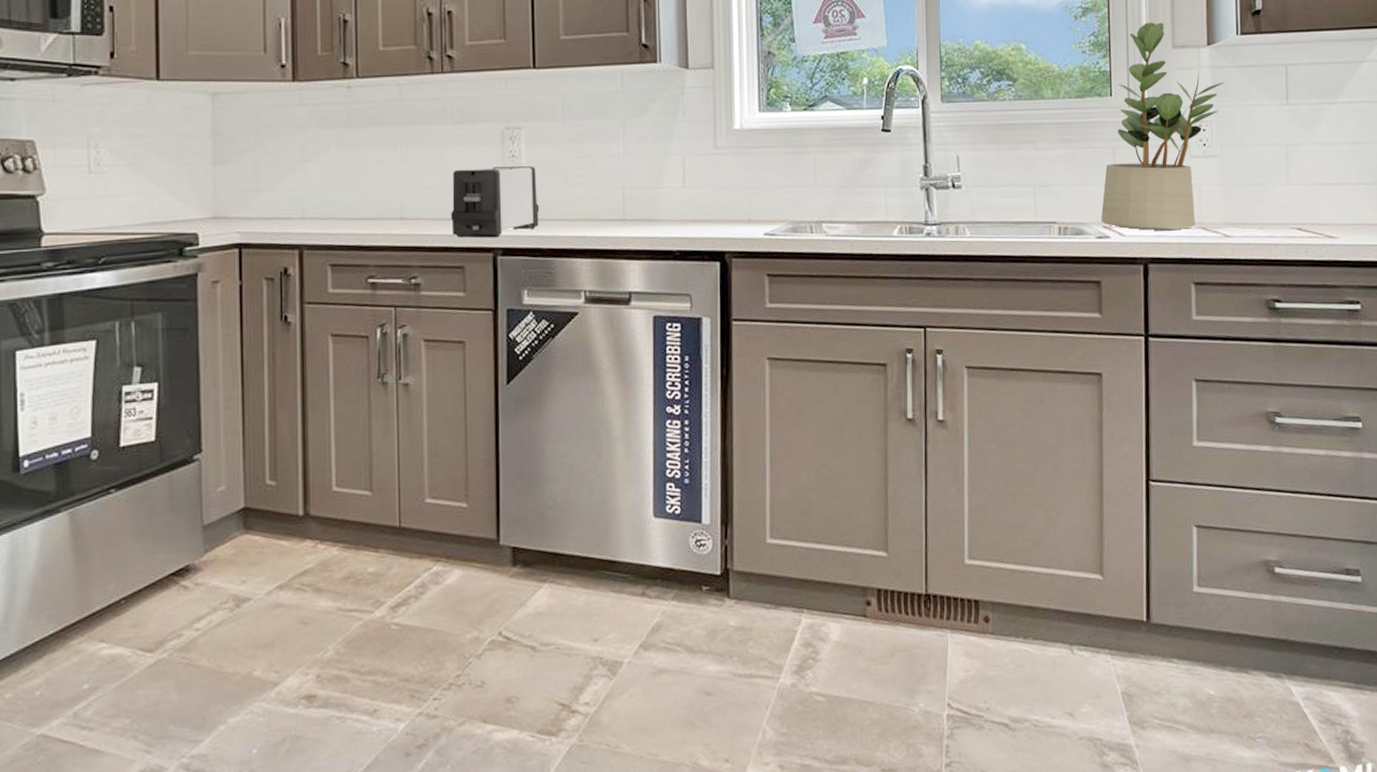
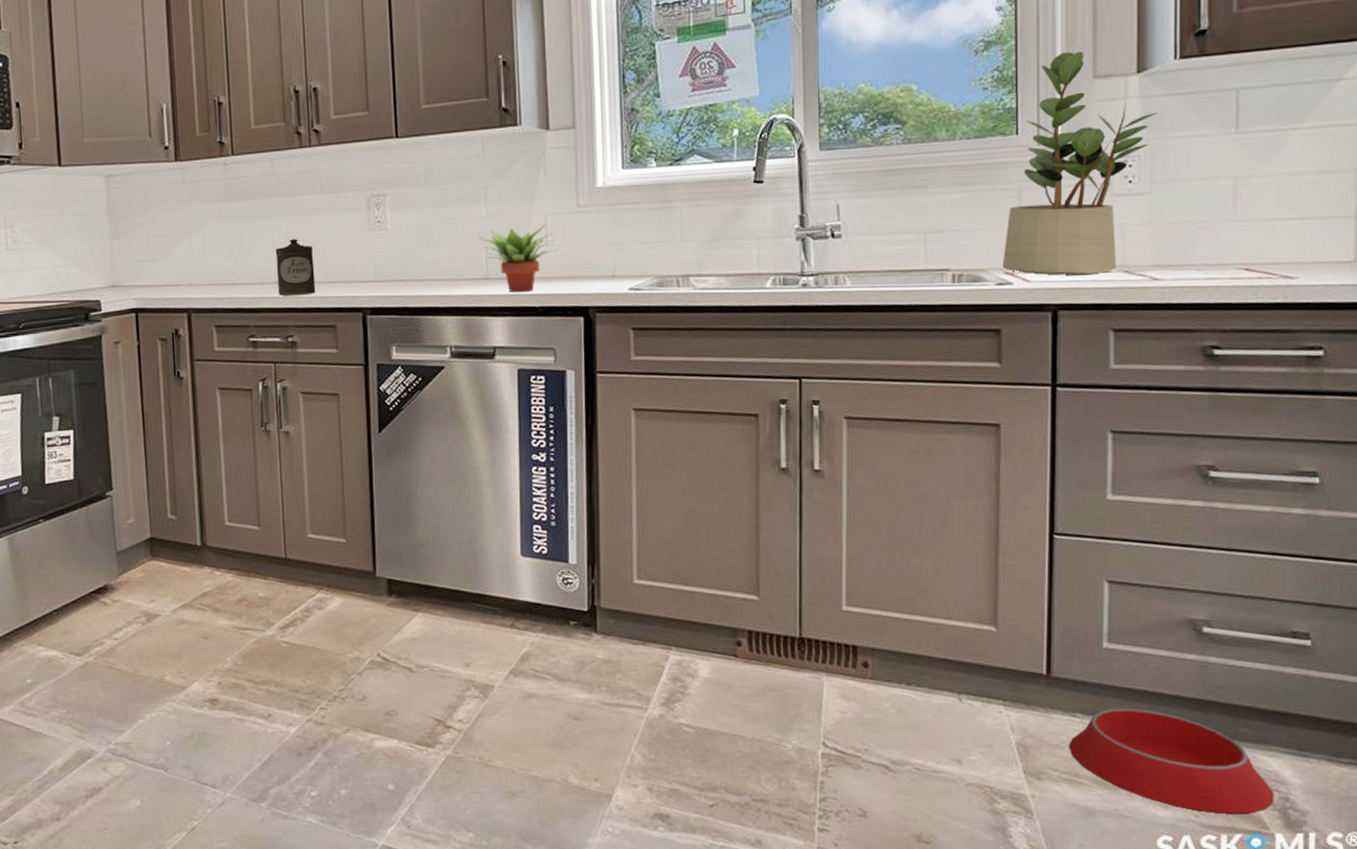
canister: none [401,171,443,234] -> present [275,239,316,296]
toaster: present [451,166,540,239] -> none [322,230,406,300]
succulent plant: none [615,164,696,236] -> present [478,223,558,293]
pet bowl: none [1167,650,1338,751] -> present [1069,707,1274,814]

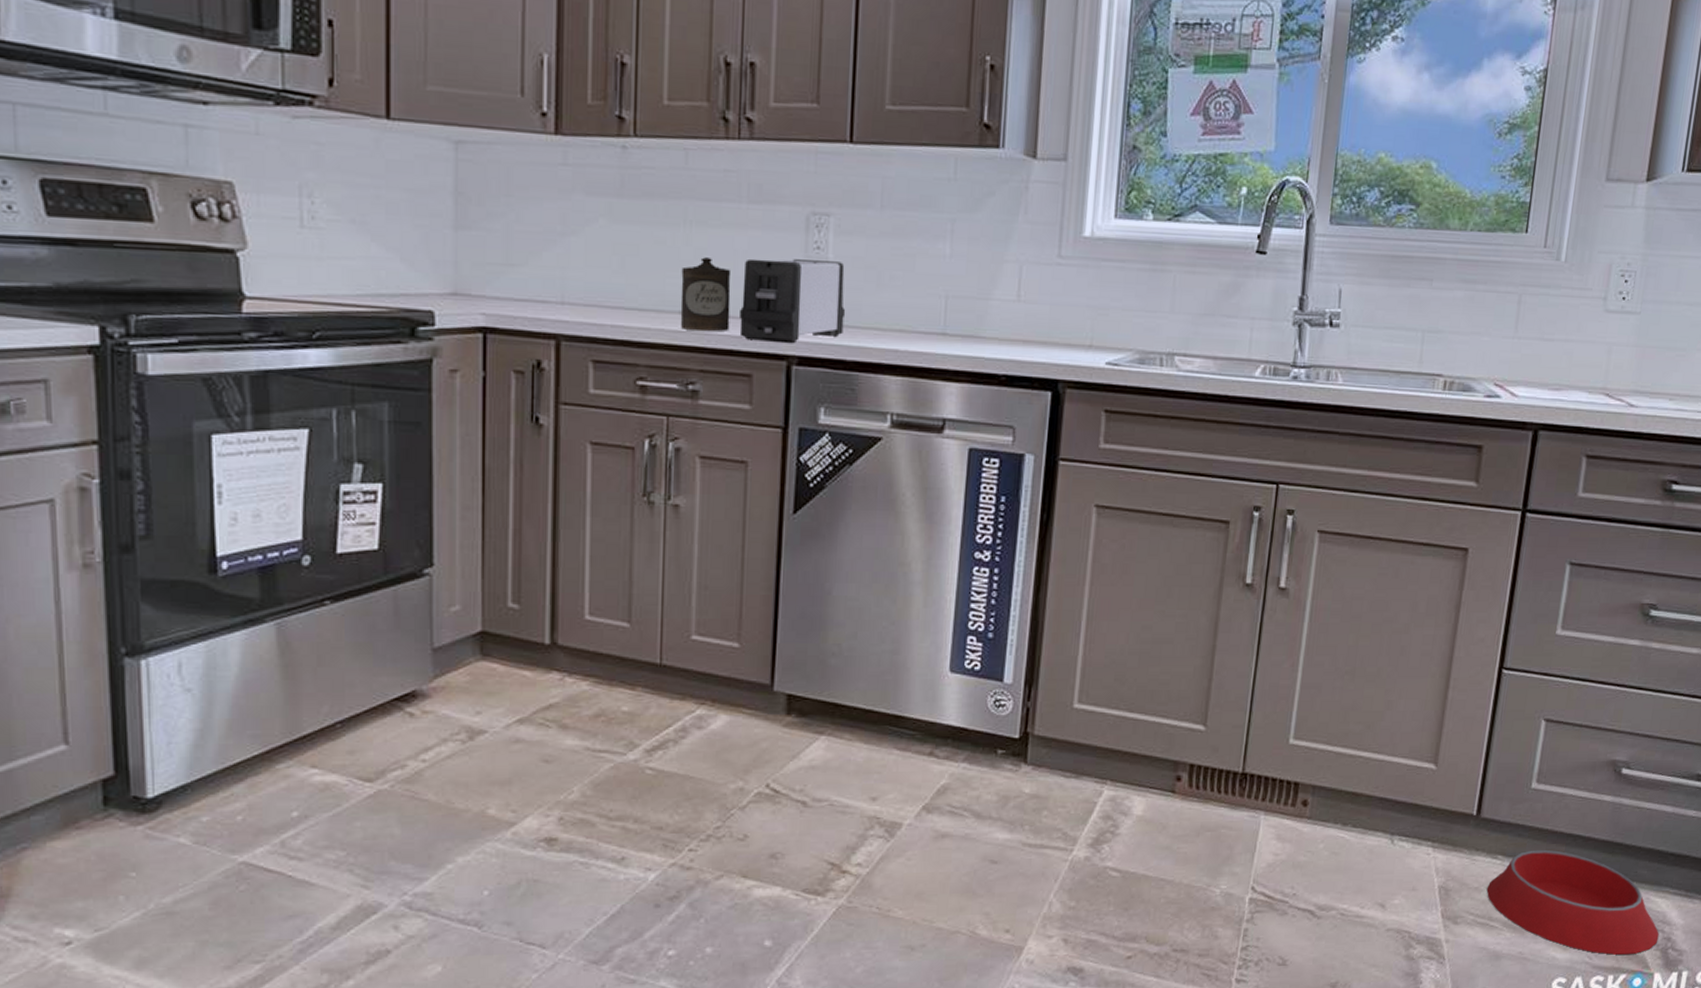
toaster: none [322,230,406,300] -> present [739,258,846,344]
succulent plant: present [478,223,558,293] -> none [938,273,1031,356]
potted plant: present [1002,51,1159,275] -> none [1493,147,1660,394]

